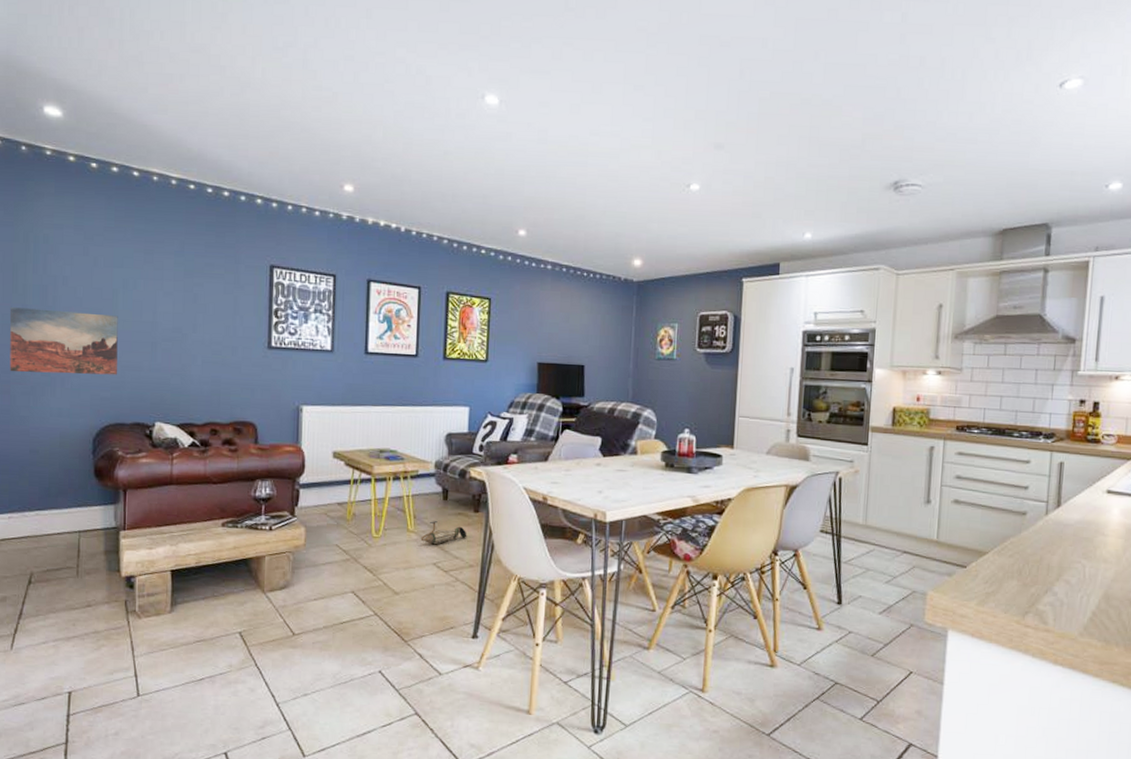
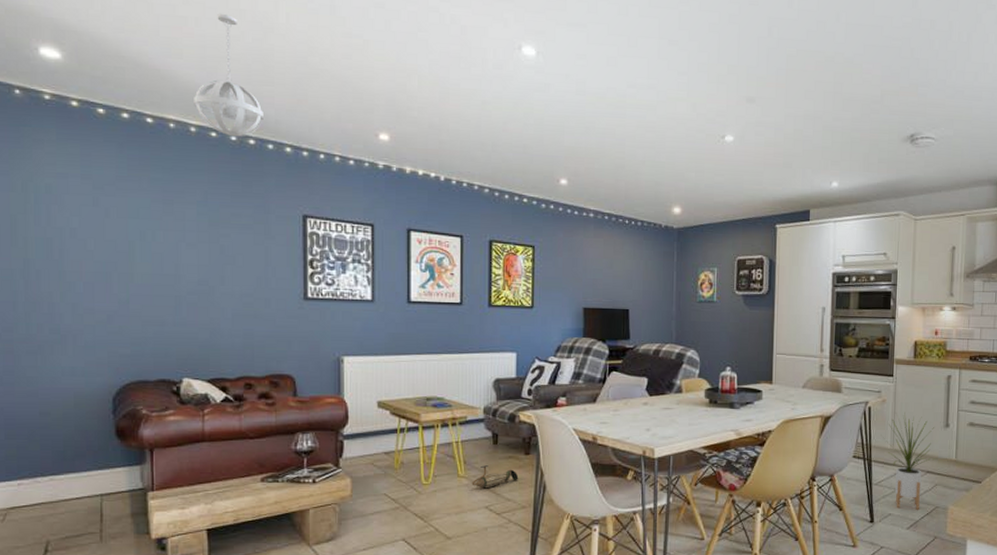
wall art: present [10,307,118,375] -> none [10,262,137,331]
pendant light: none [176,69,238,189] -> present [194,13,263,137]
house plant: none [854,486,916,593] -> present [883,413,937,510]

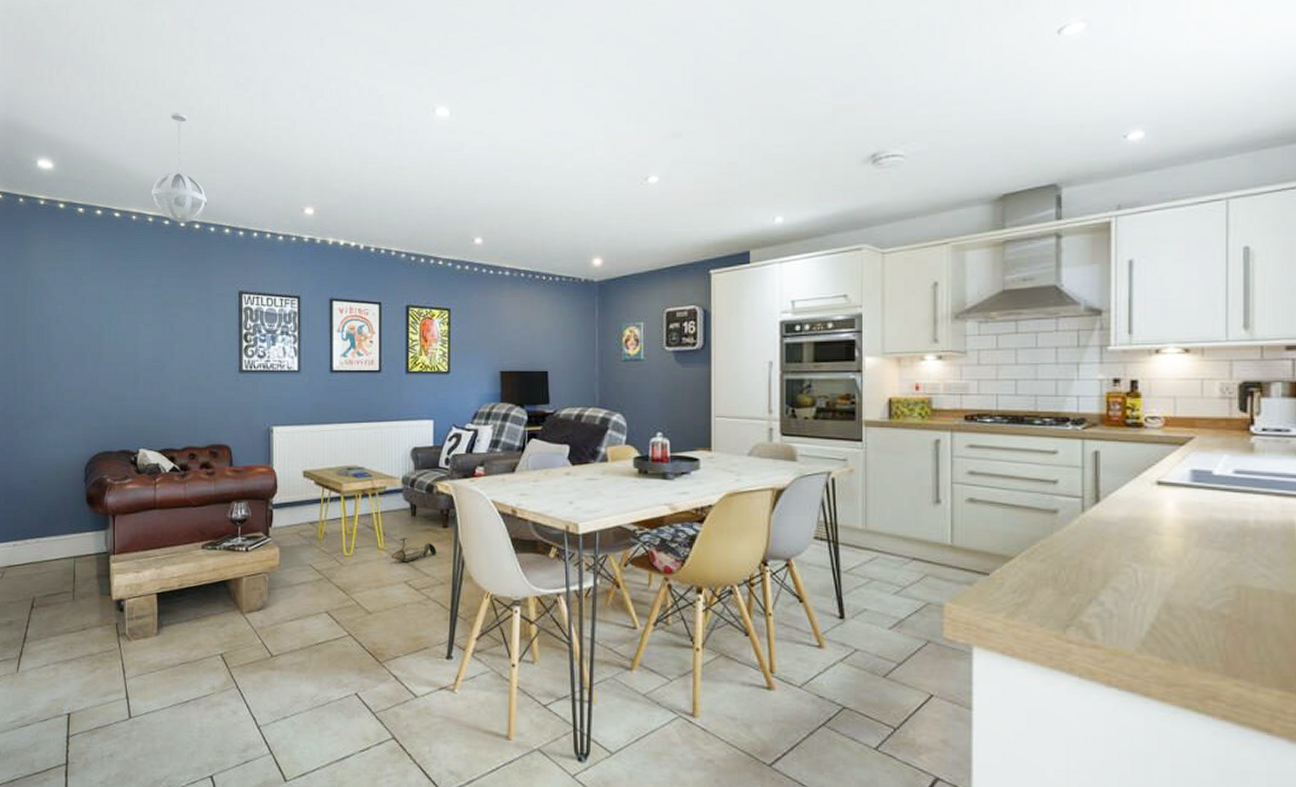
house plant: present [883,413,937,510] -> none [852,485,926,606]

